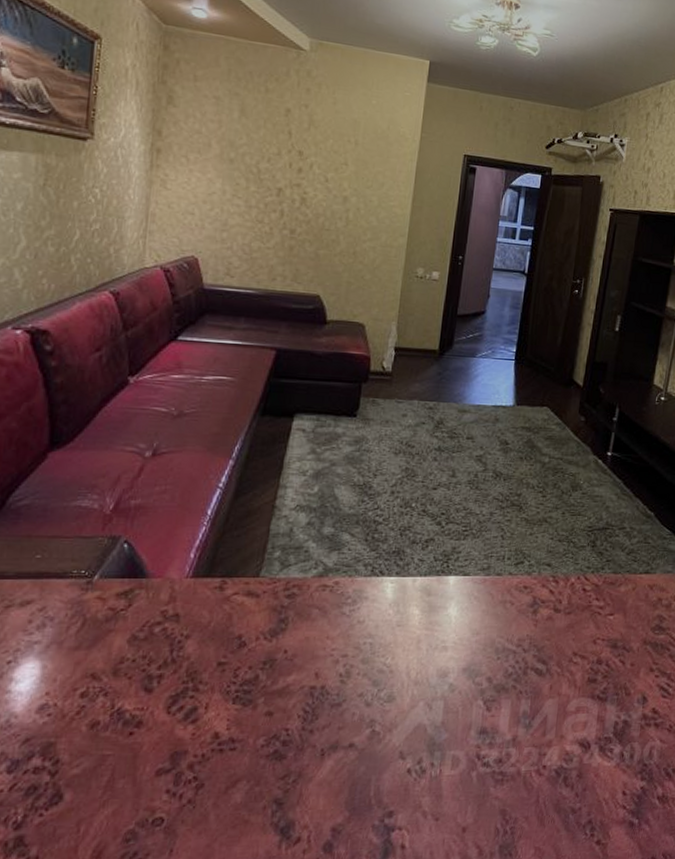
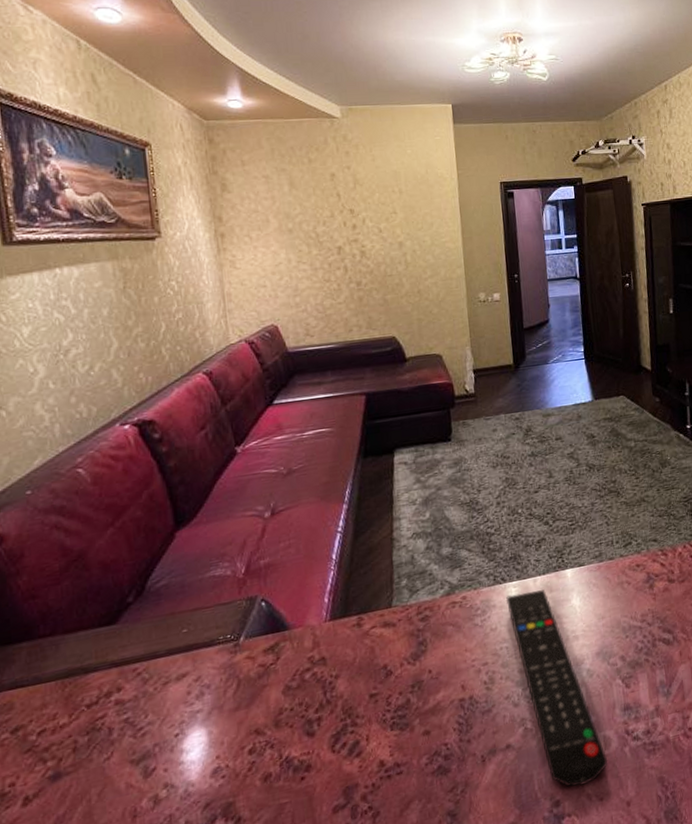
remote control: none [379,590,452,801] -> present [505,590,608,787]

